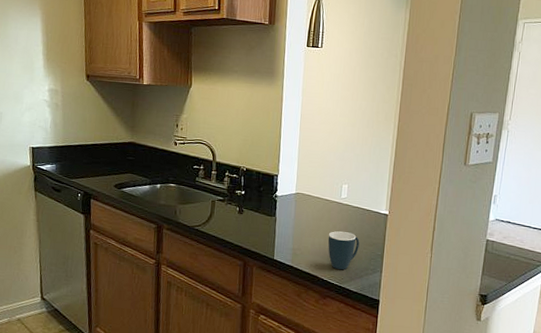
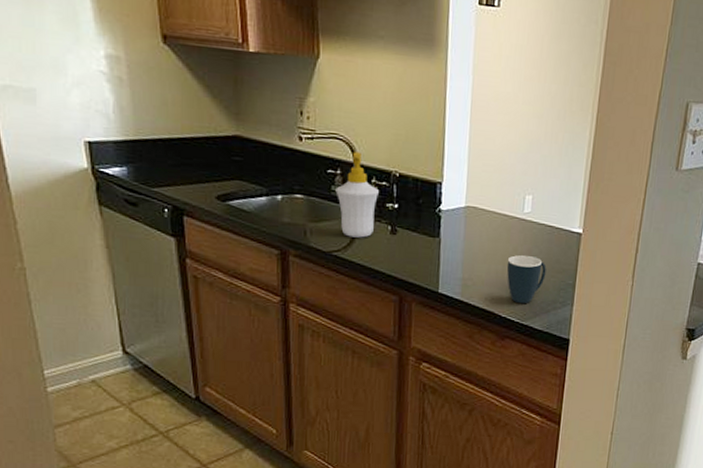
soap bottle: none [199,153,232,216] -> present [335,152,380,238]

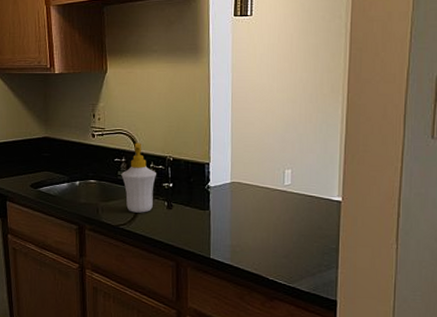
mug: present [506,255,547,304] -> none [271,223,309,268]

